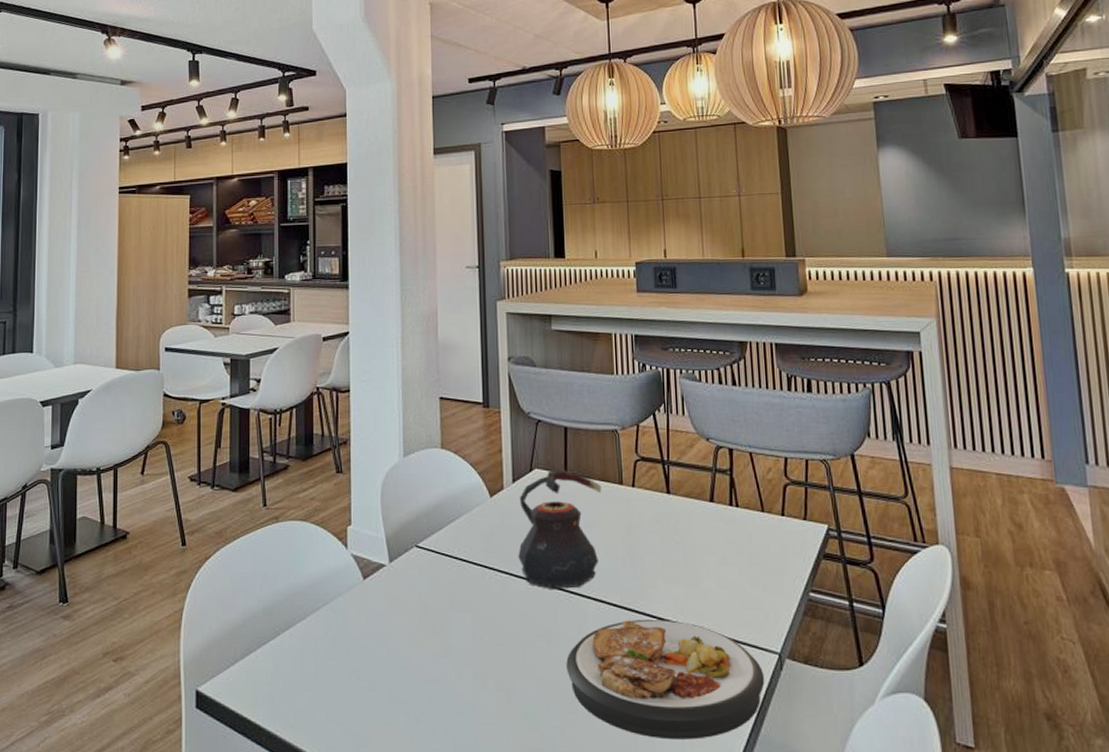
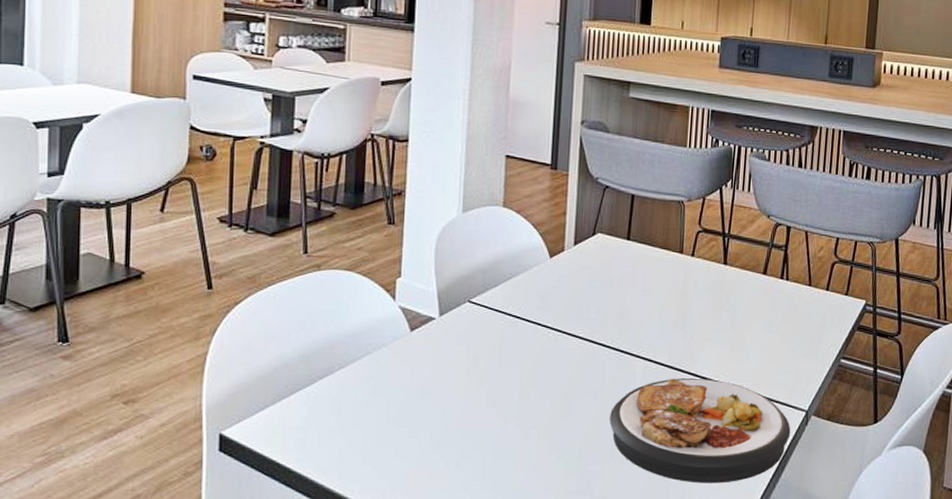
teapot: present [518,469,602,590] -> none [573,235,662,349]

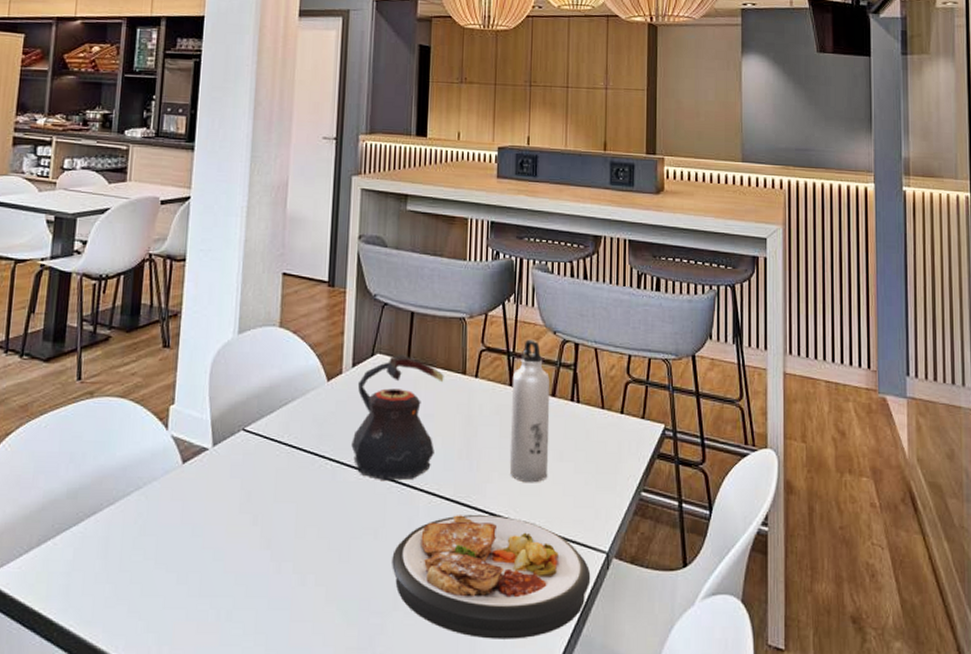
teapot: none [573,235,662,349] -> present [351,355,444,482]
water bottle: none [721,222,762,351] -> present [510,339,550,483]

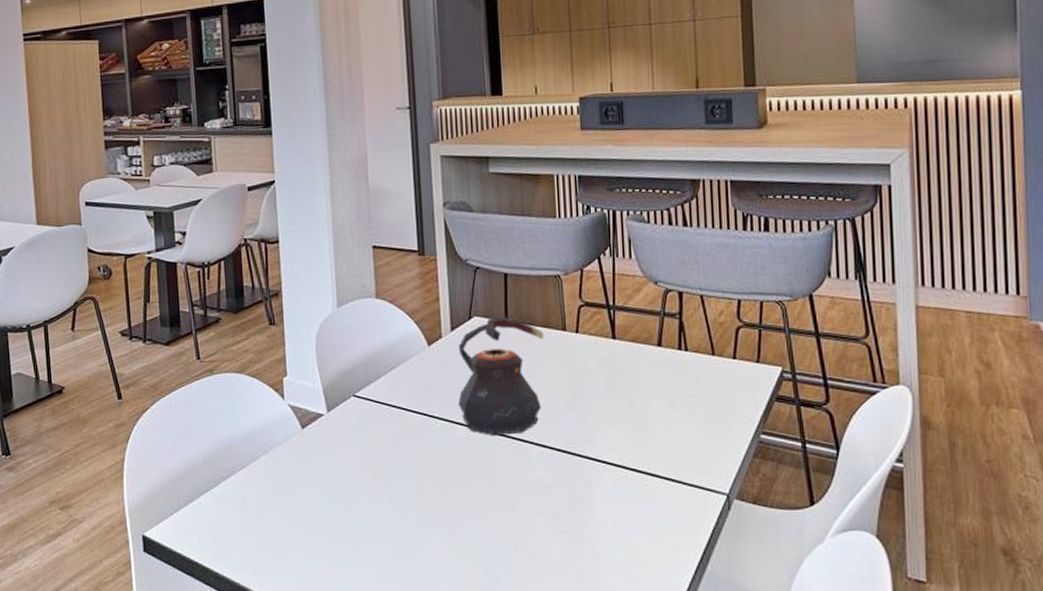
plate: present [392,515,591,639] -> none [509,463,712,577]
water bottle: present [510,339,550,483] -> none [614,291,660,431]

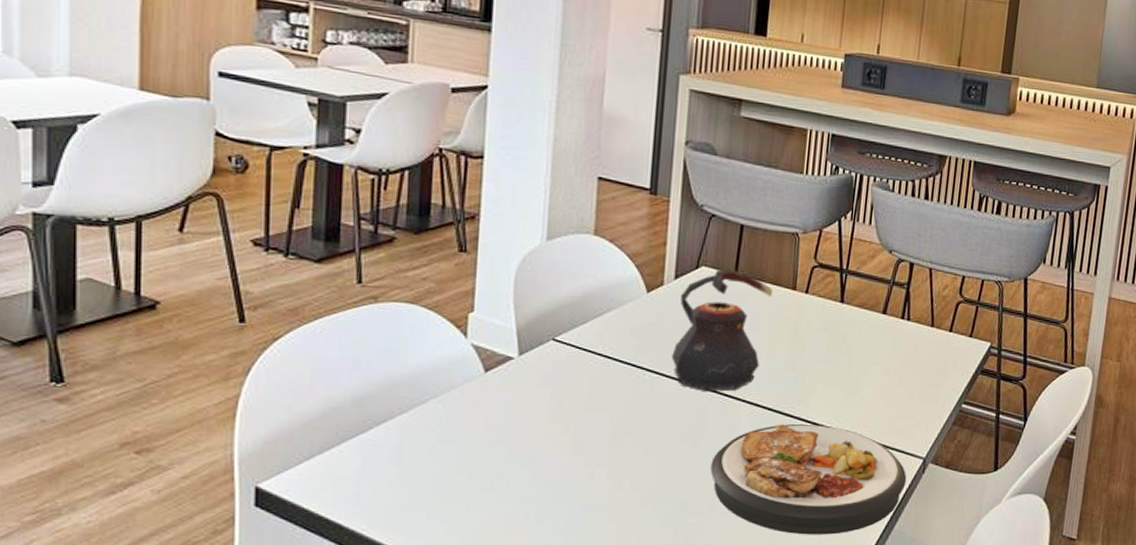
plate: none [509,463,712,577] -> present [710,424,907,535]

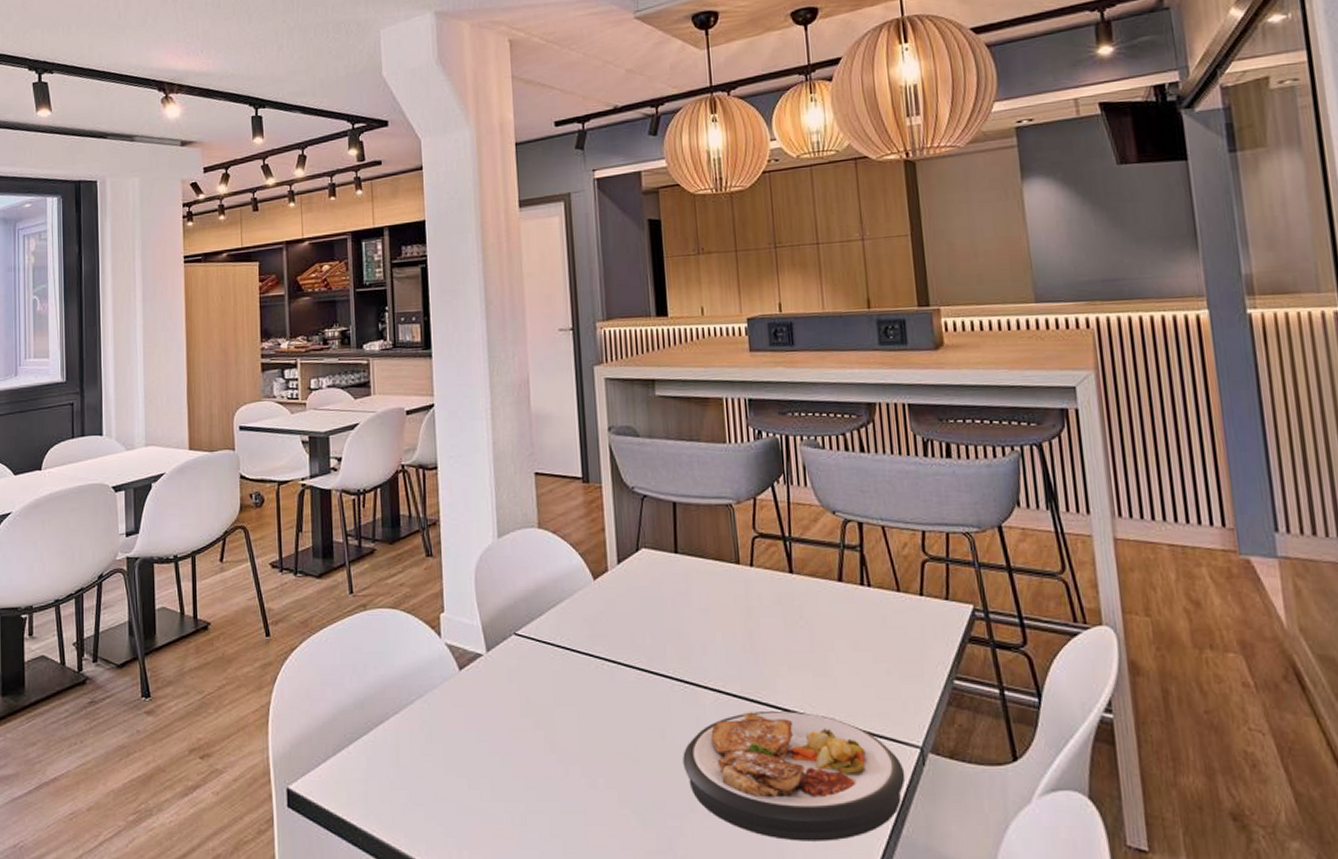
teapot: present [672,268,773,392] -> none [625,548,717,680]

